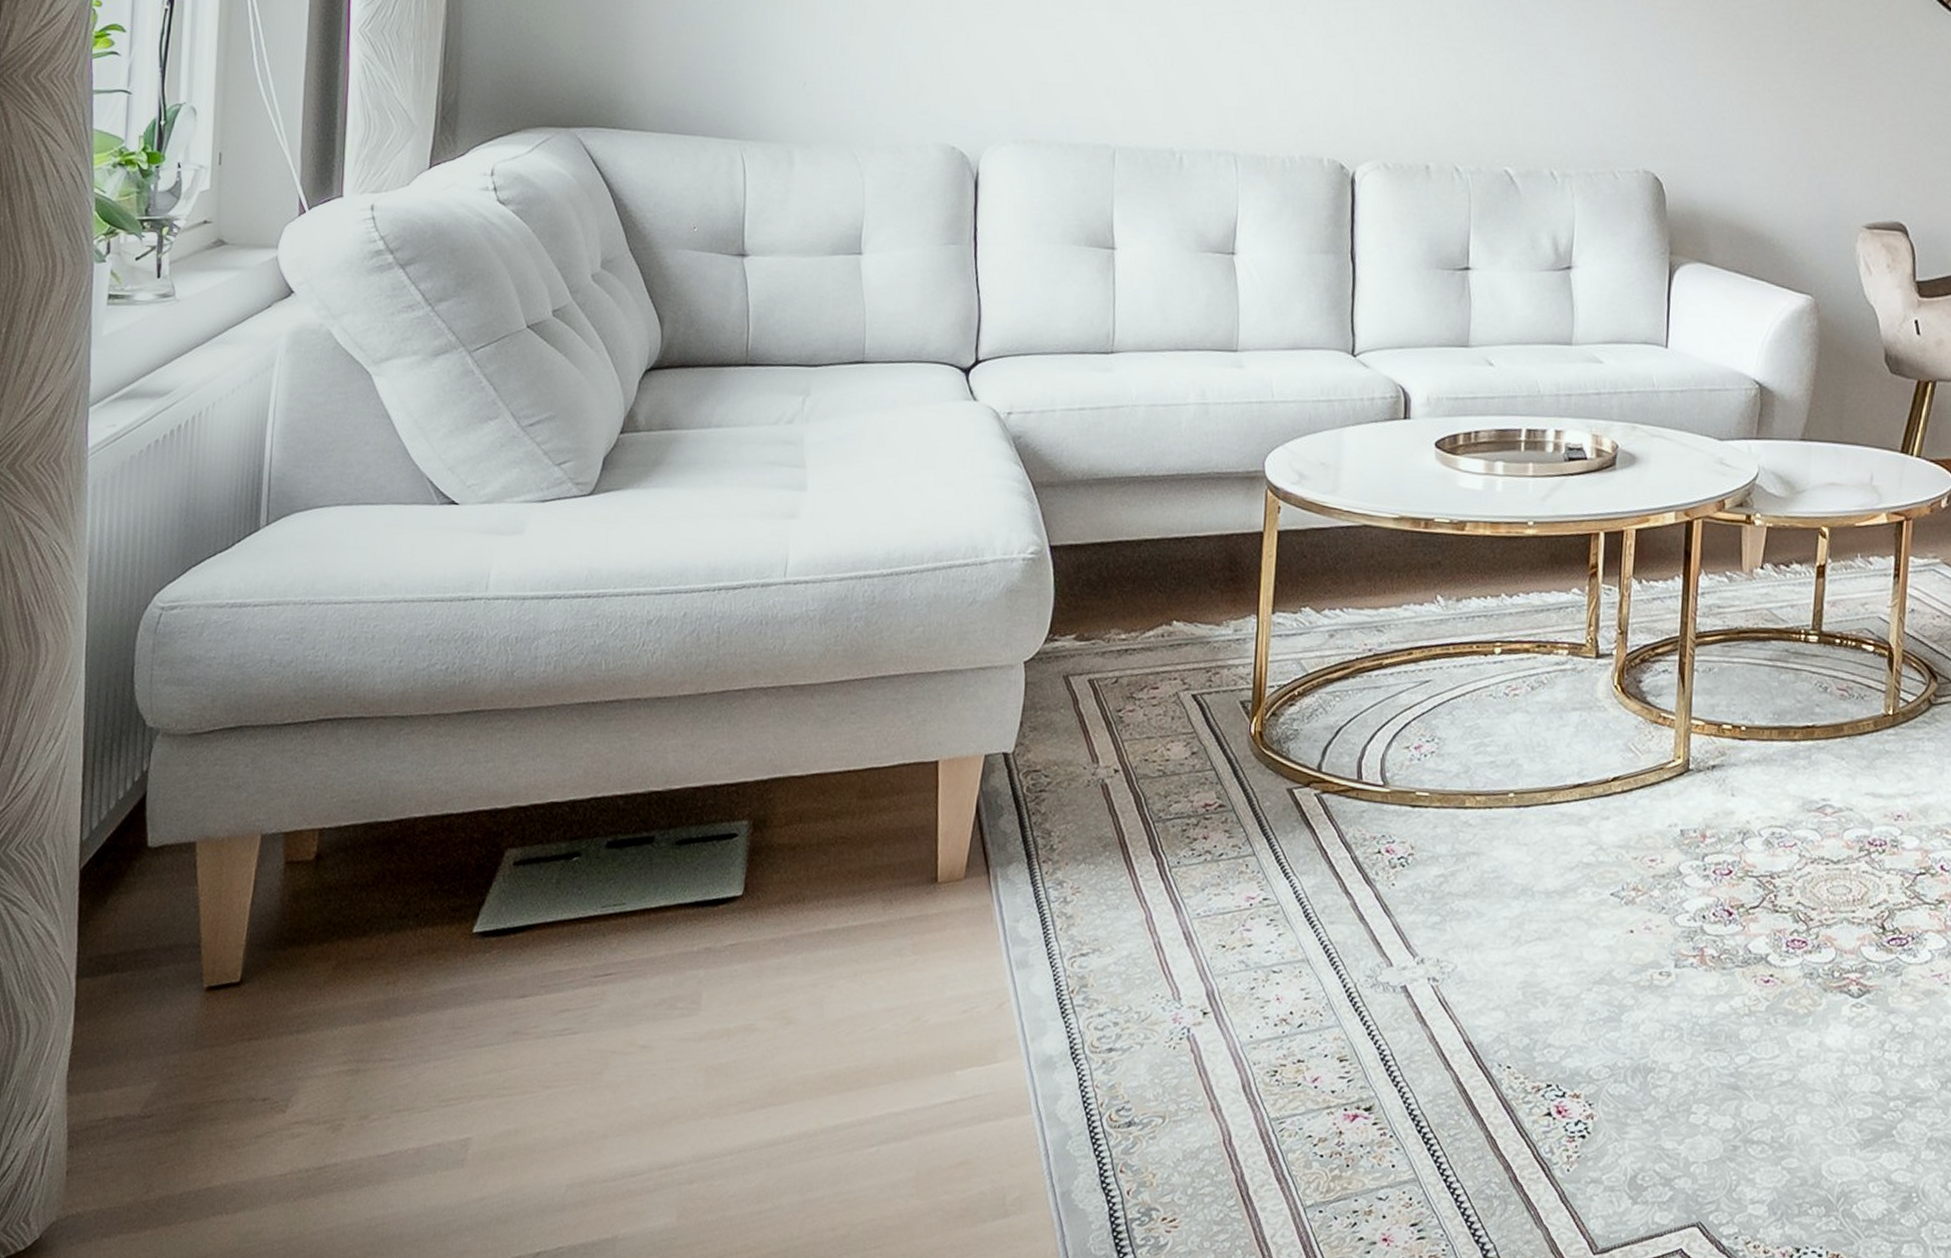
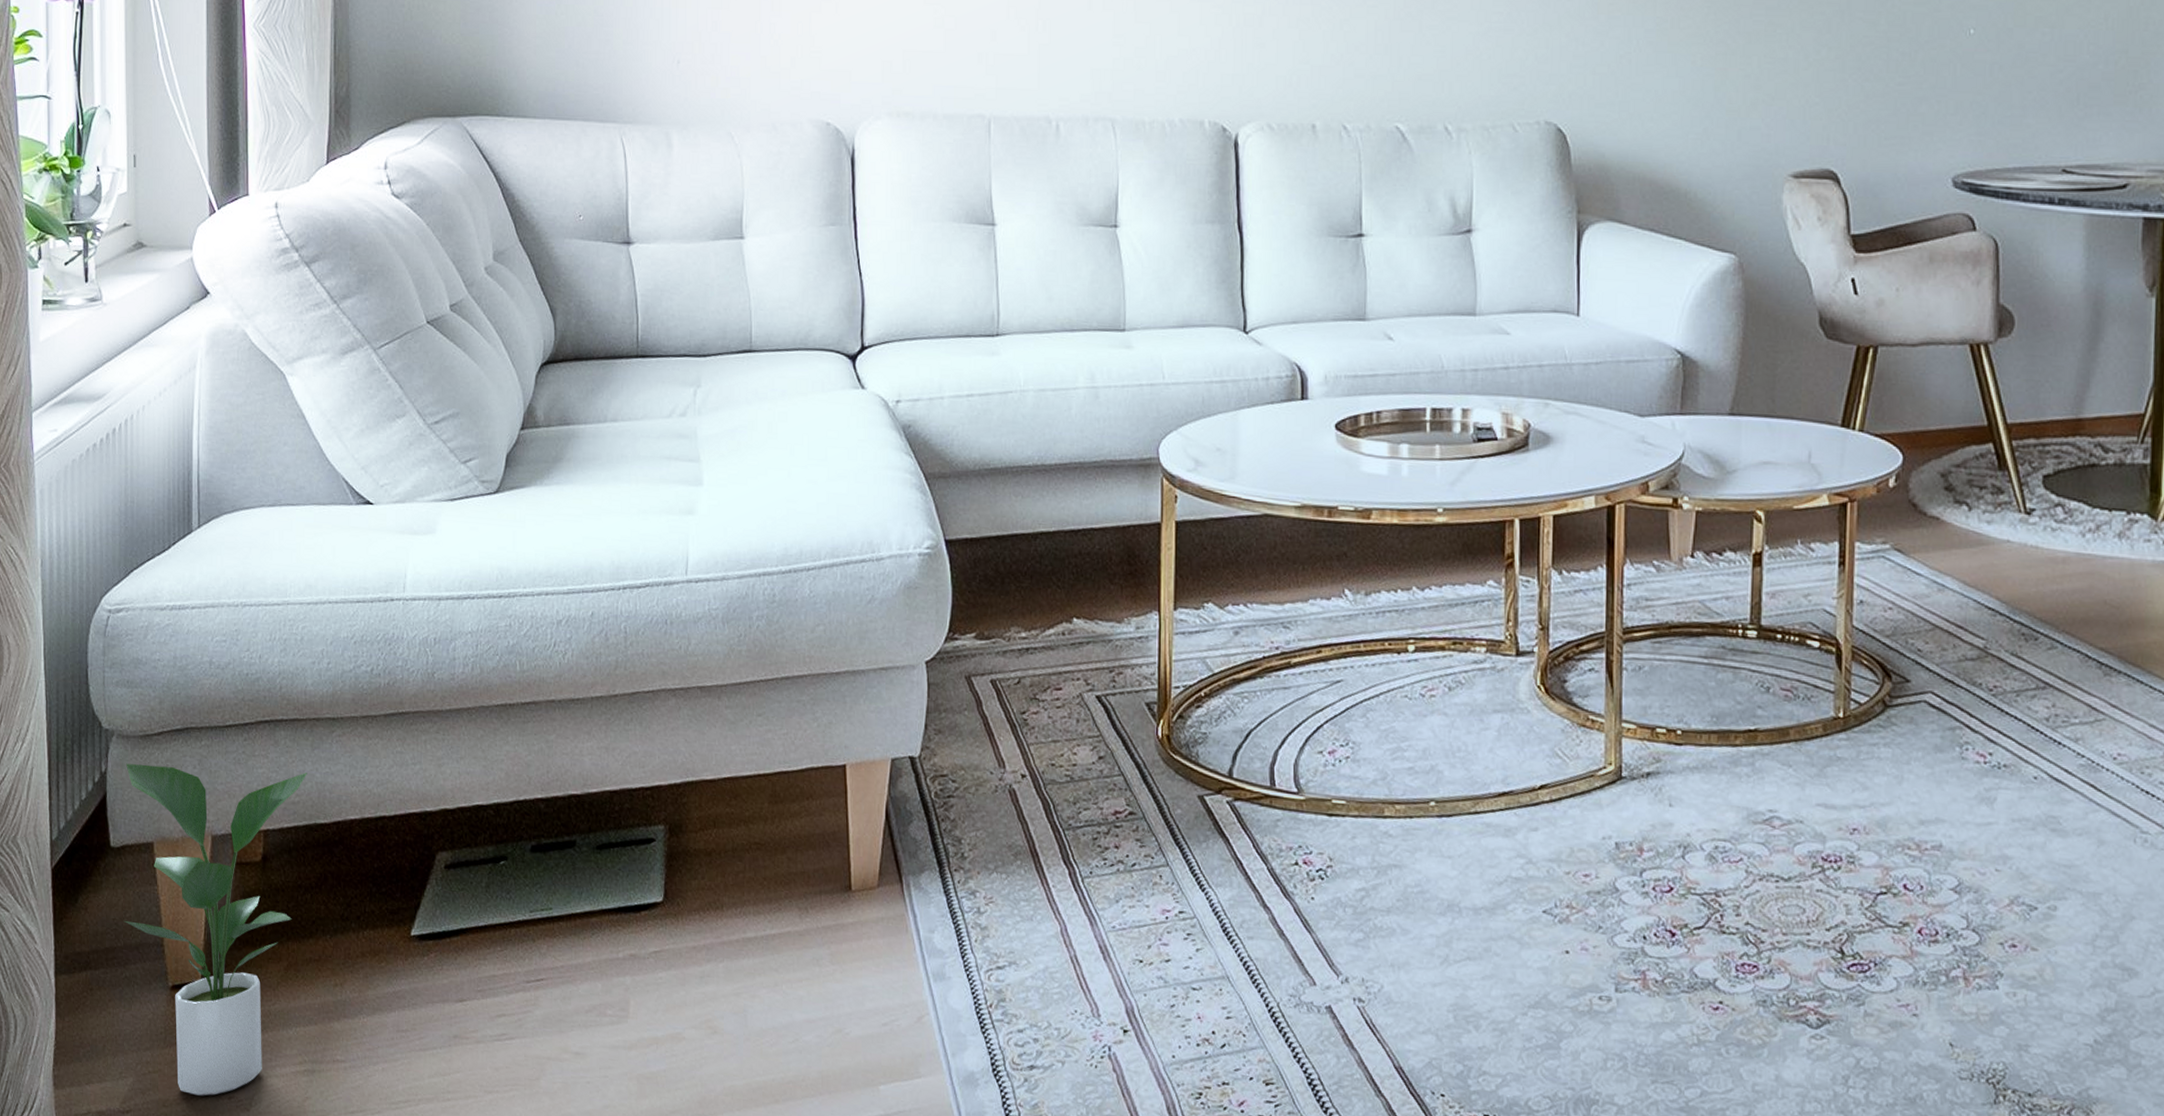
potted plant: none [158,762,371,1099] -> present [124,763,308,1096]

